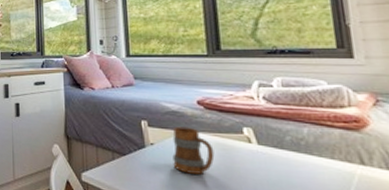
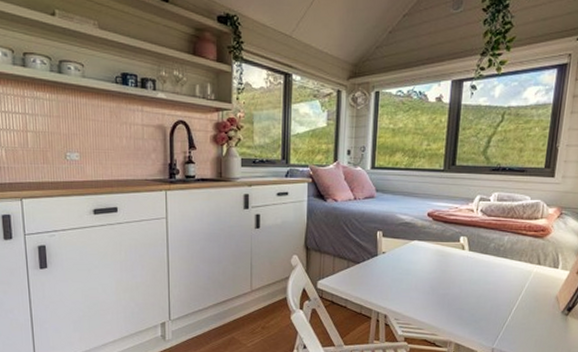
mug: present [172,126,215,174] -> none [399,236,434,277]

